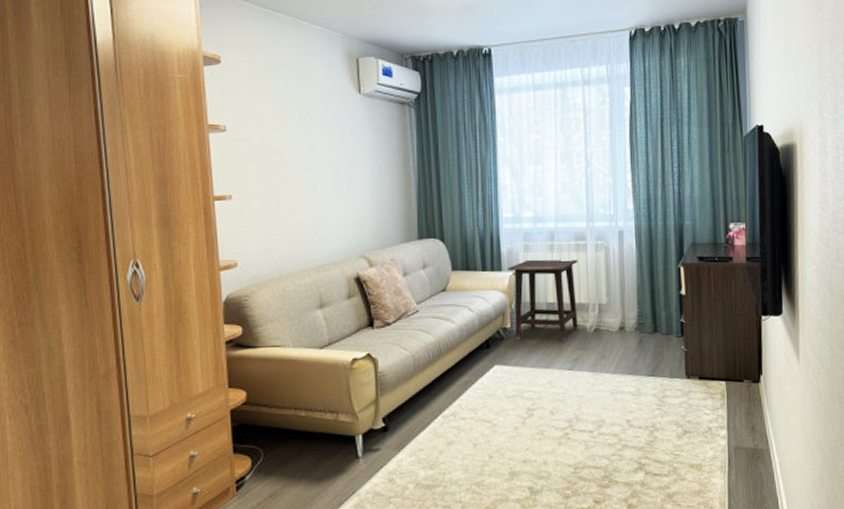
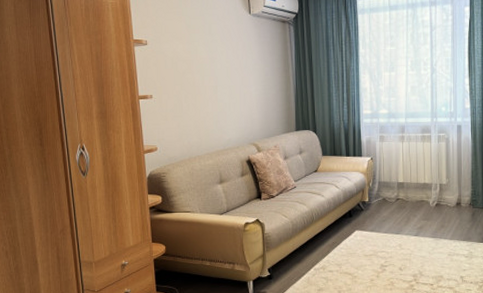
side table: present [507,259,578,342] -> none [366,147,424,214]

